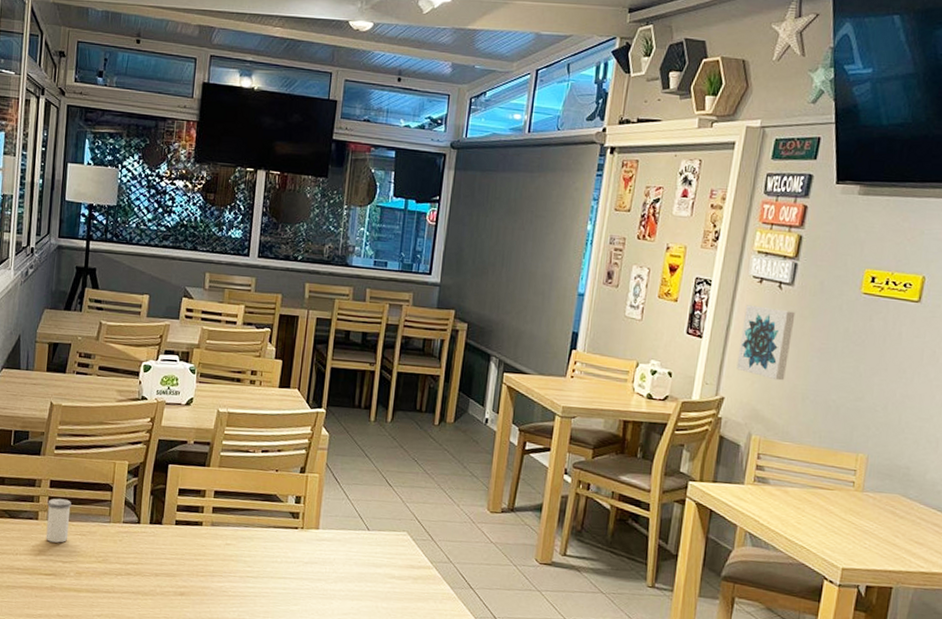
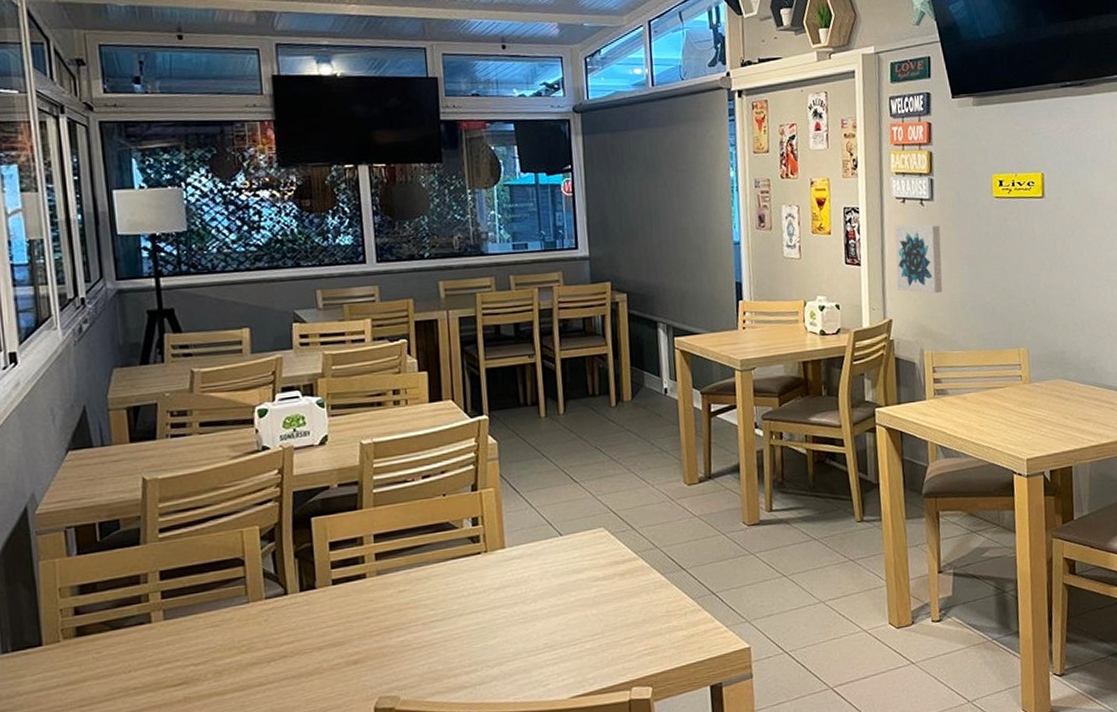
salt shaker: present [45,498,72,543] -> none [160,588,197,645]

